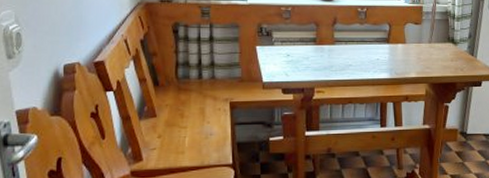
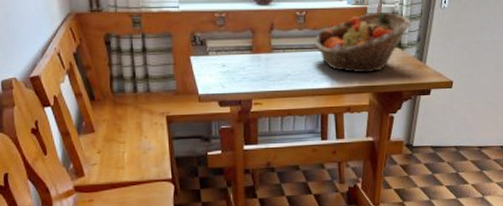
fruit basket: none [374,10,463,65] -> present [314,11,412,73]

